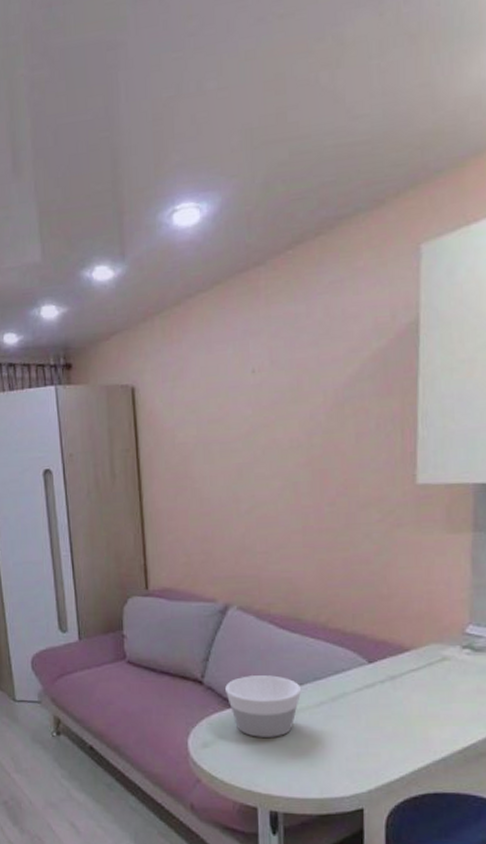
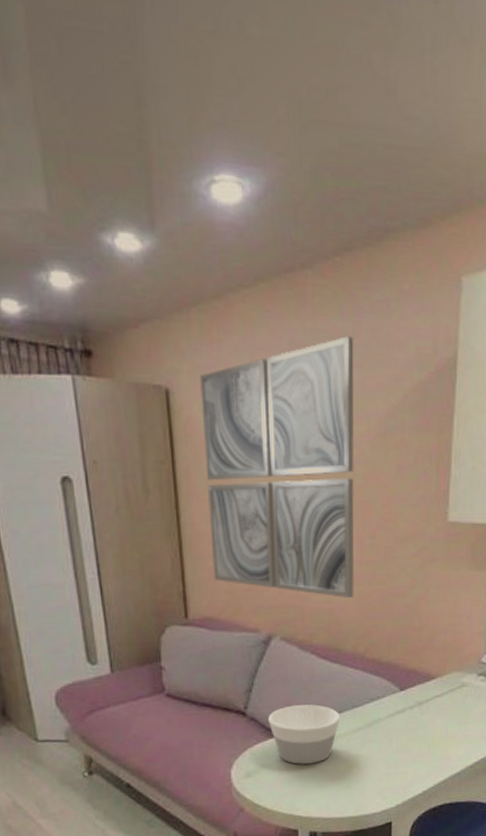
wall art: none [162,318,314,566] -> present [200,336,354,598]

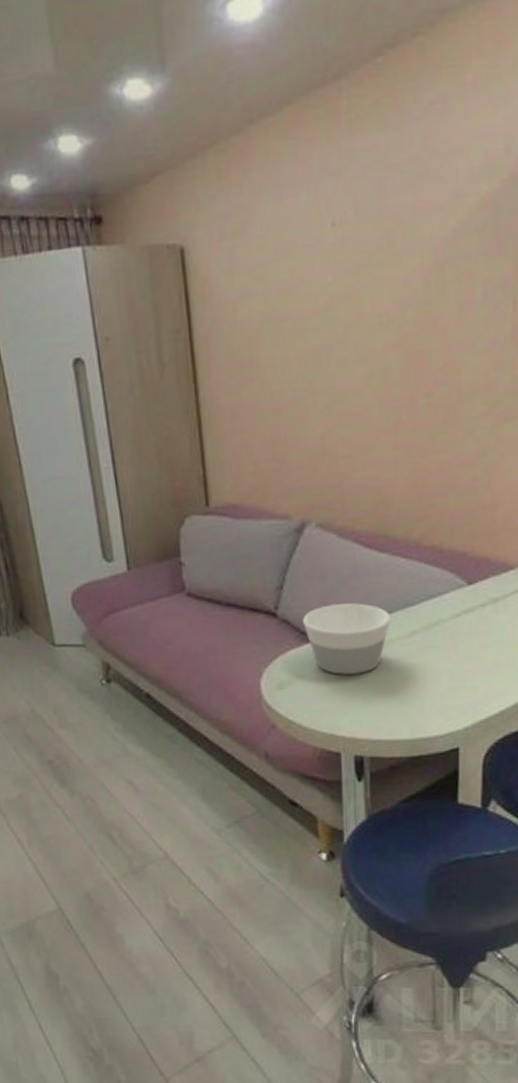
wall art: present [200,336,354,598] -> none [218,151,406,473]

